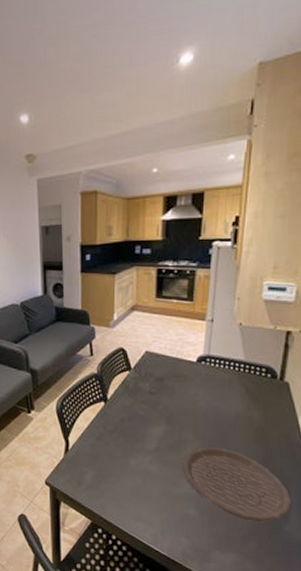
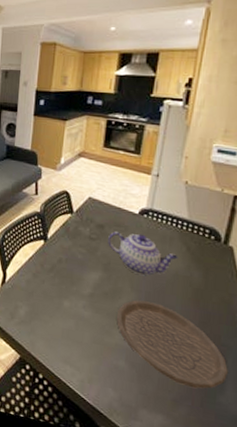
teapot: none [169,381,238,423] -> present [108,231,178,276]

